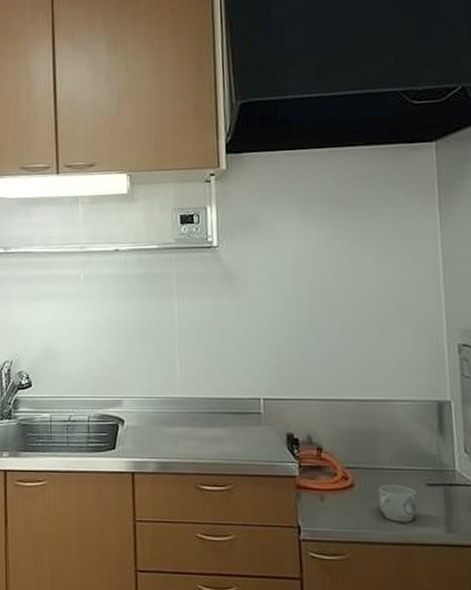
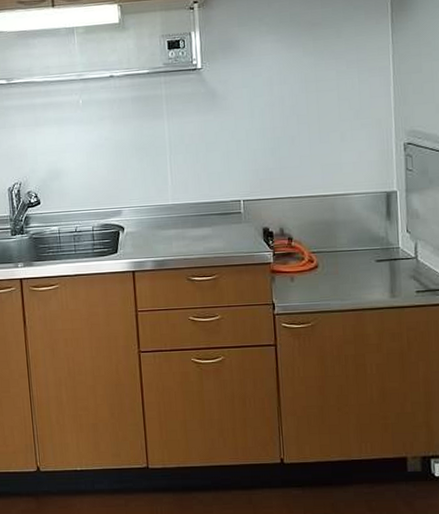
mug: present [378,484,417,523] -> none [337,262,368,293]

